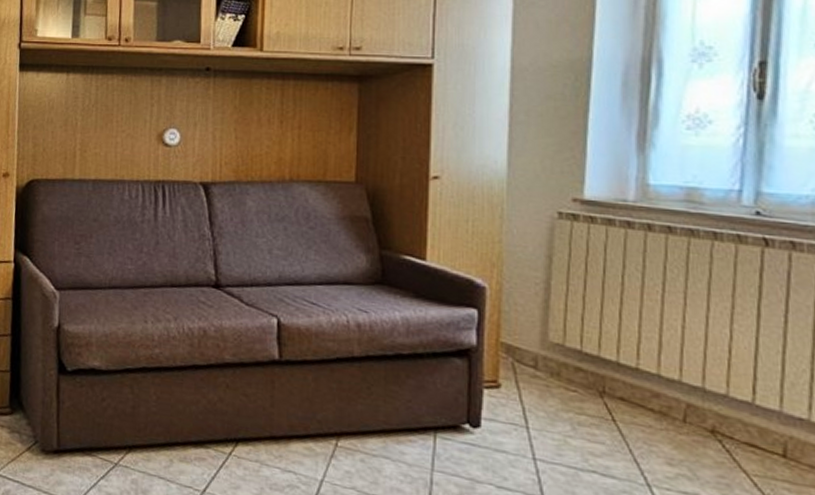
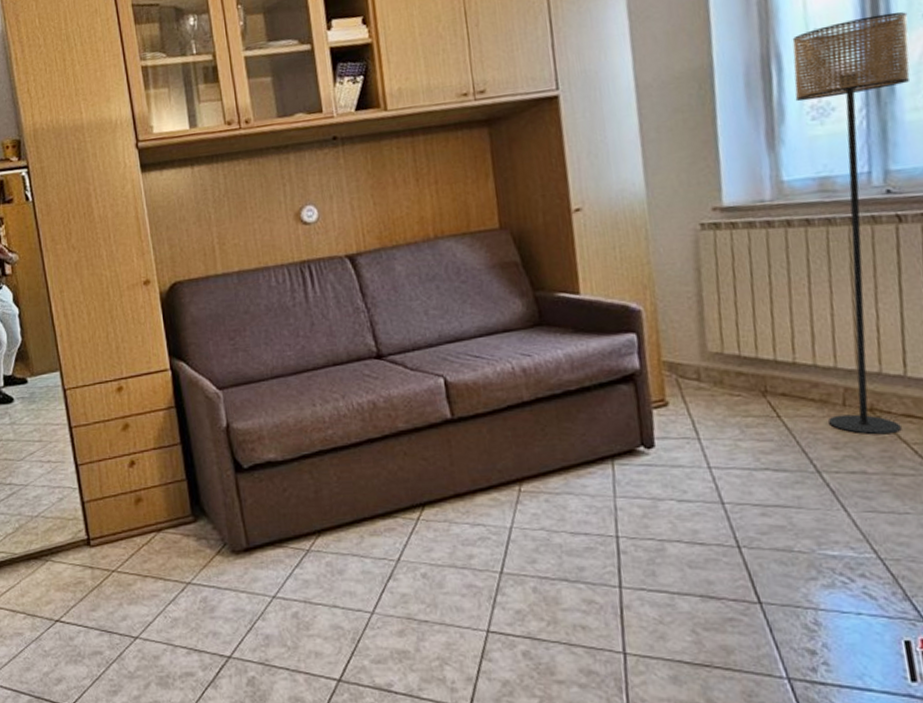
floor lamp: none [666,37,800,461] -> present [792,12,911,435]

